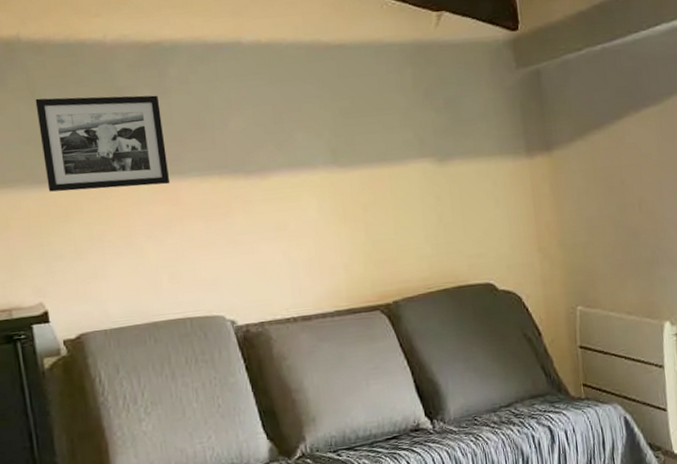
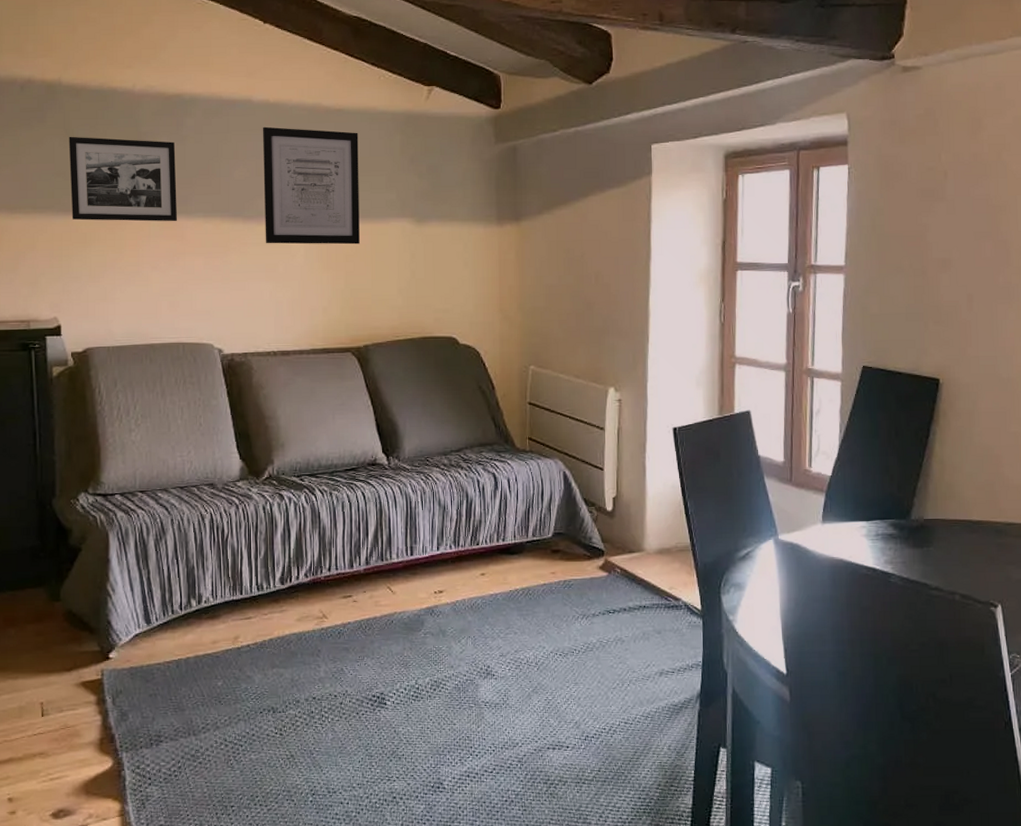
wall art: none [255,68,378,200] -> present [262,126,360,245]

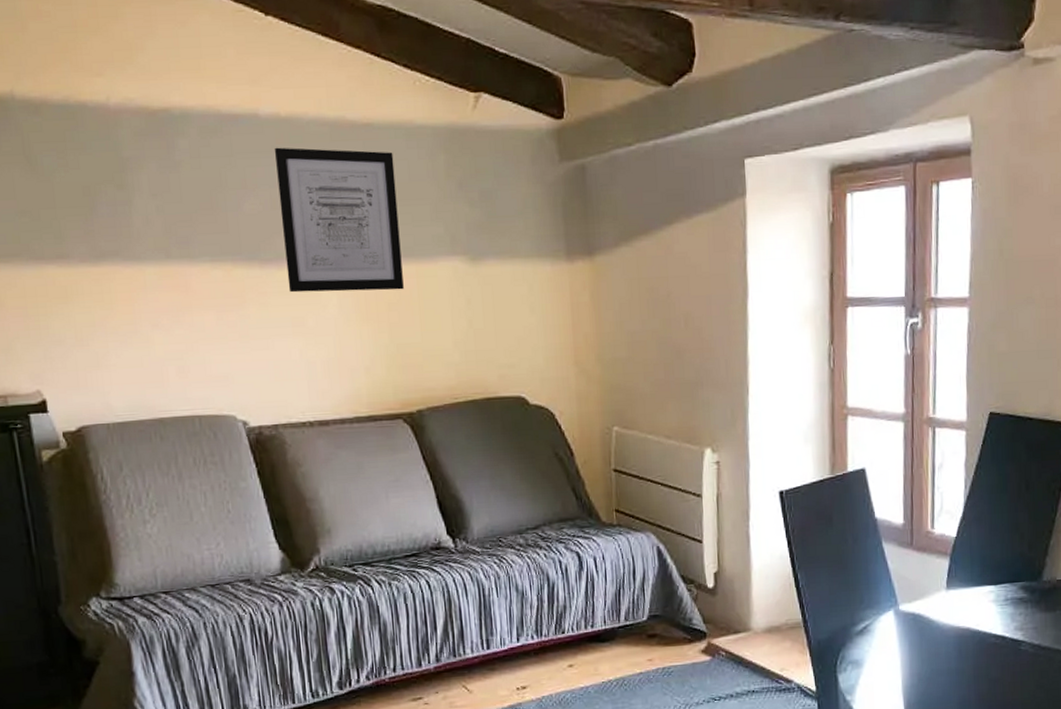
picture frame: present [68,136,178,222] -> none [31,164,179,271]

